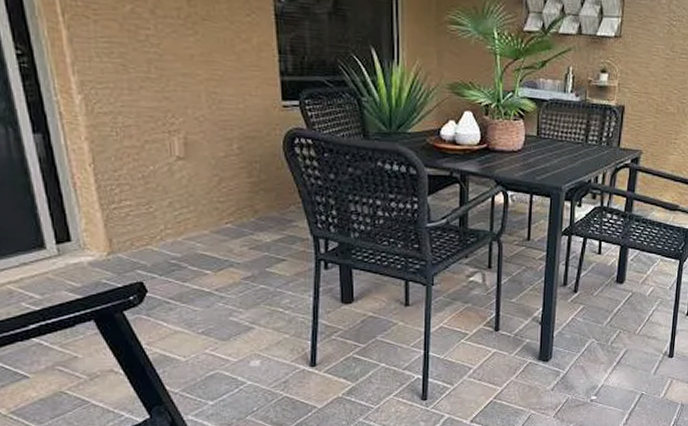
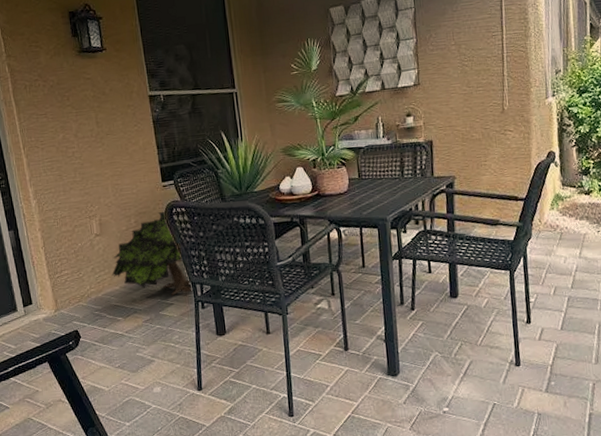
indoor plant: none [199,139,313,250] -> present [111,211,192,296]

